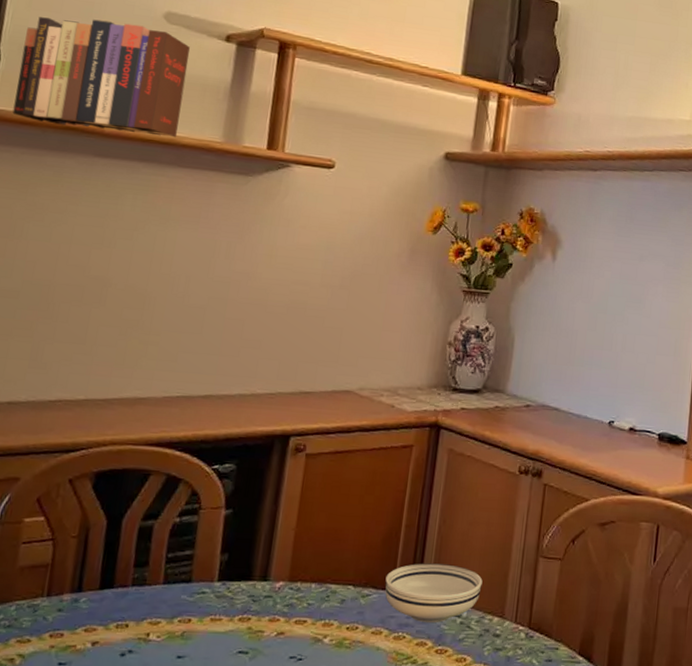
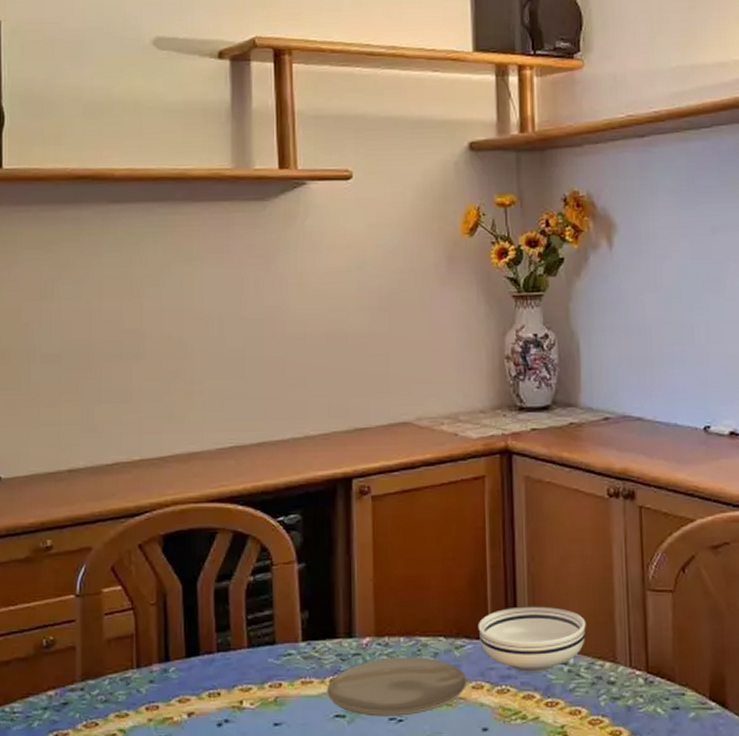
books: present [12,17,190,138] -> none [24,56,186,175]
plate: none [234,601,368,656] -> present [327,657,467,717]

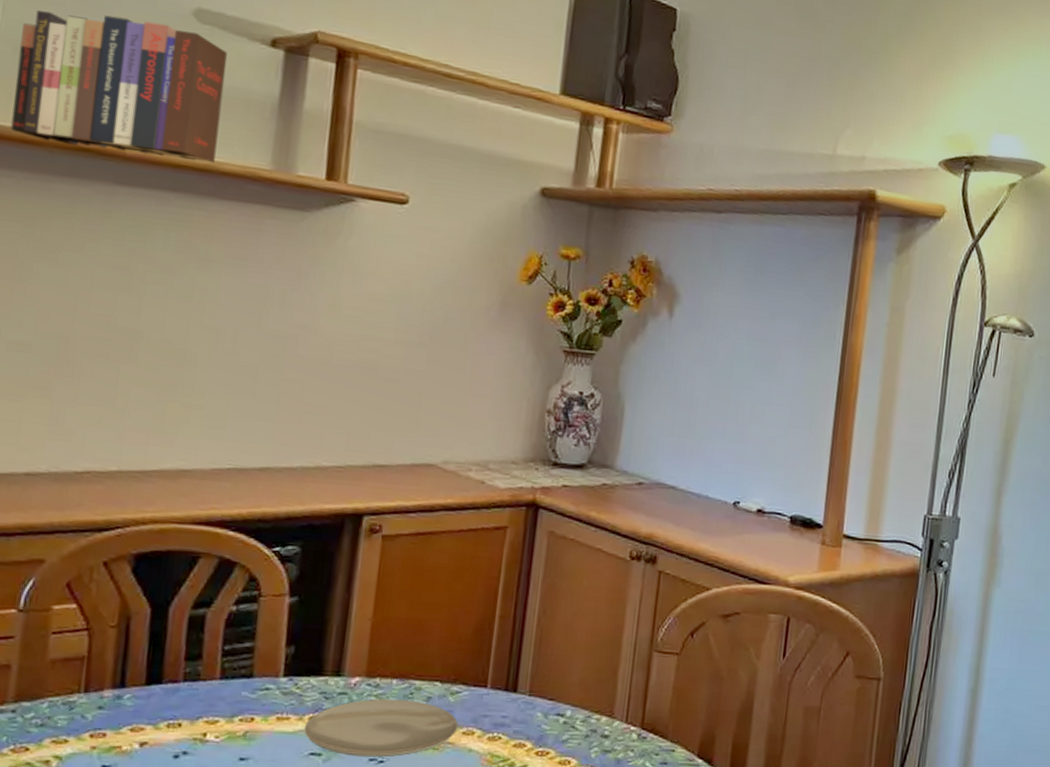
books: none [24,56,186,175] -> present [11,10,227,164]
bowl: present [478,606,586,673] -> none [476,657,589,723]

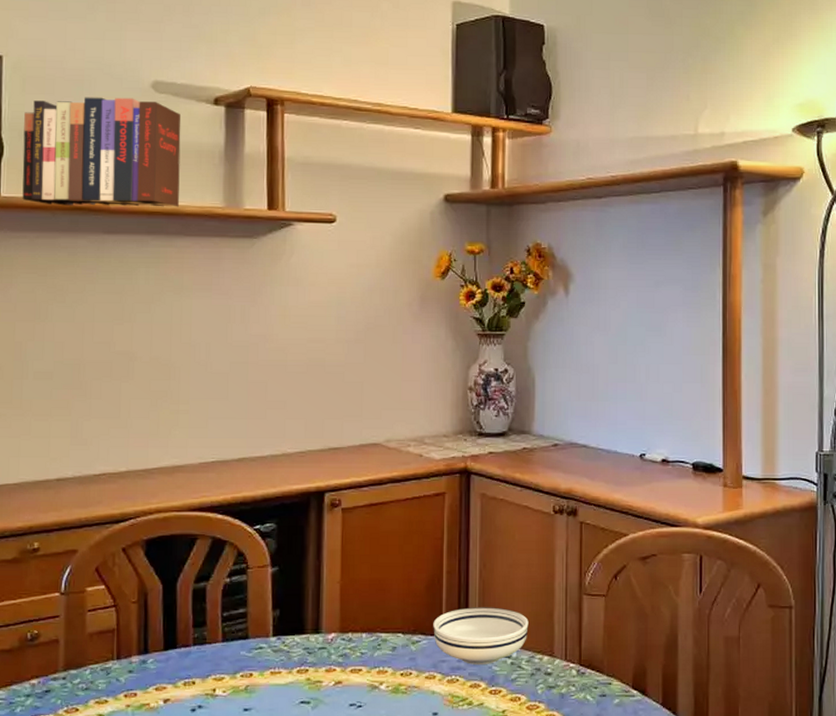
plate: present [304,698,459,758] -> none [294,651,421,703]
bowl: none [476,657,589,723] -> present [433,607,529,666]

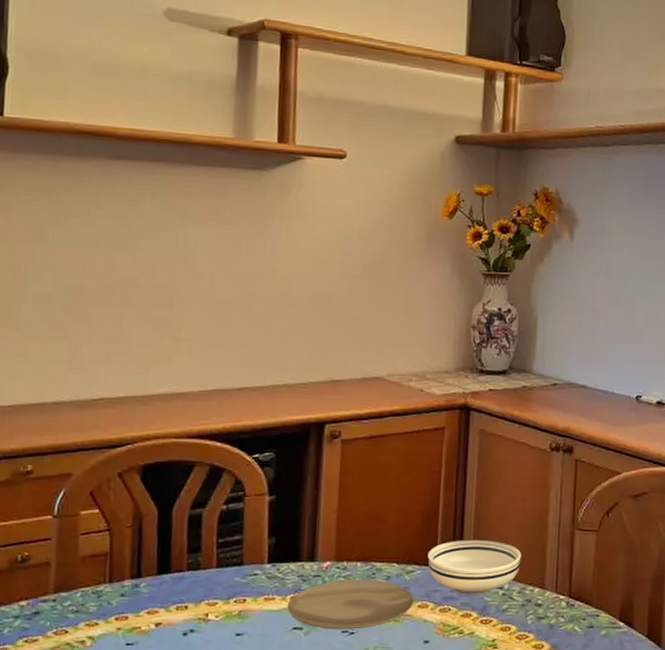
books: present [22,97,181,207] -> none [26,21,193,136]
plate: none [294,651,421,703] -> present [287,579,414,629]

